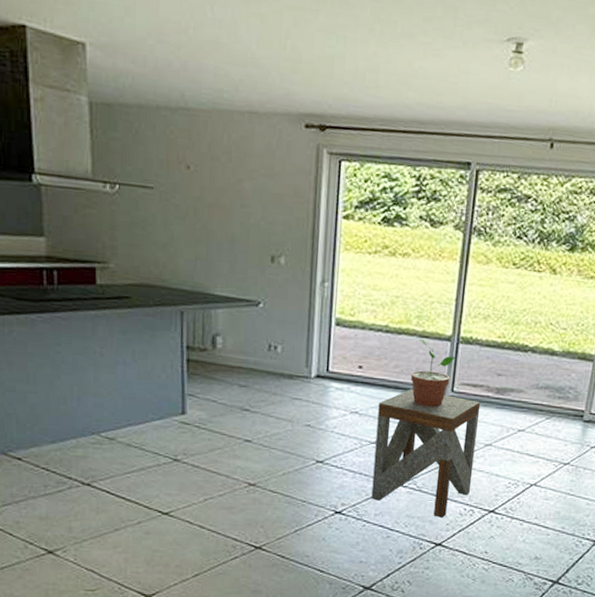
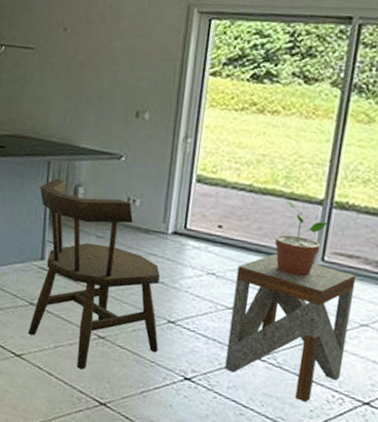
dining chair: none [174,329,309,518] -> present [27,178,160,370]

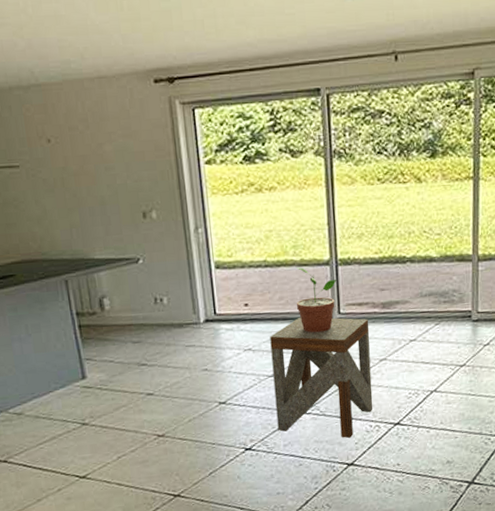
dining chair: present [27,178,160,370] -> none [63,295,216,471]

